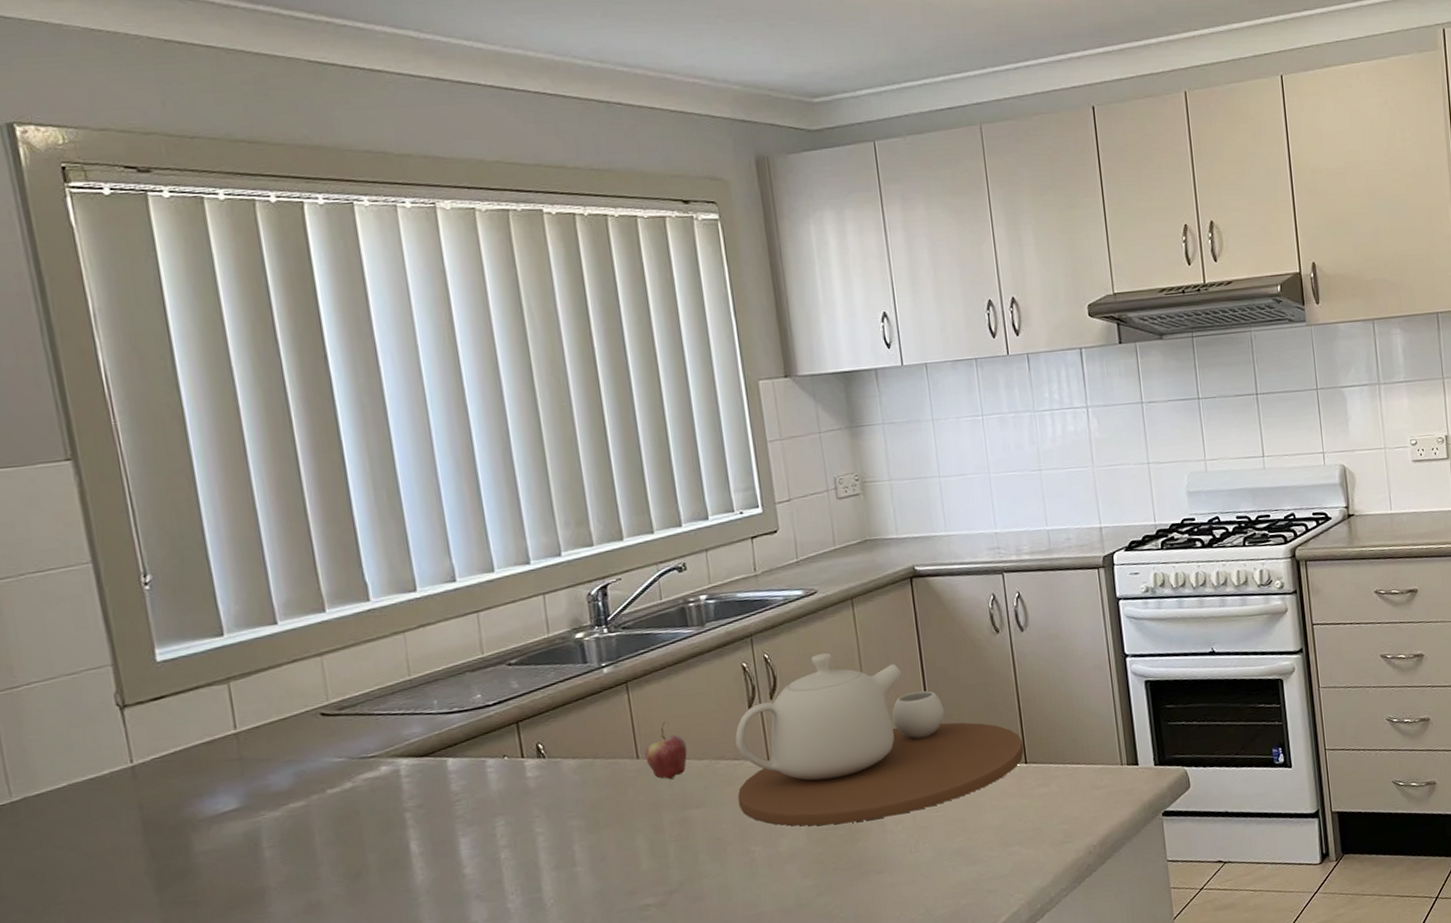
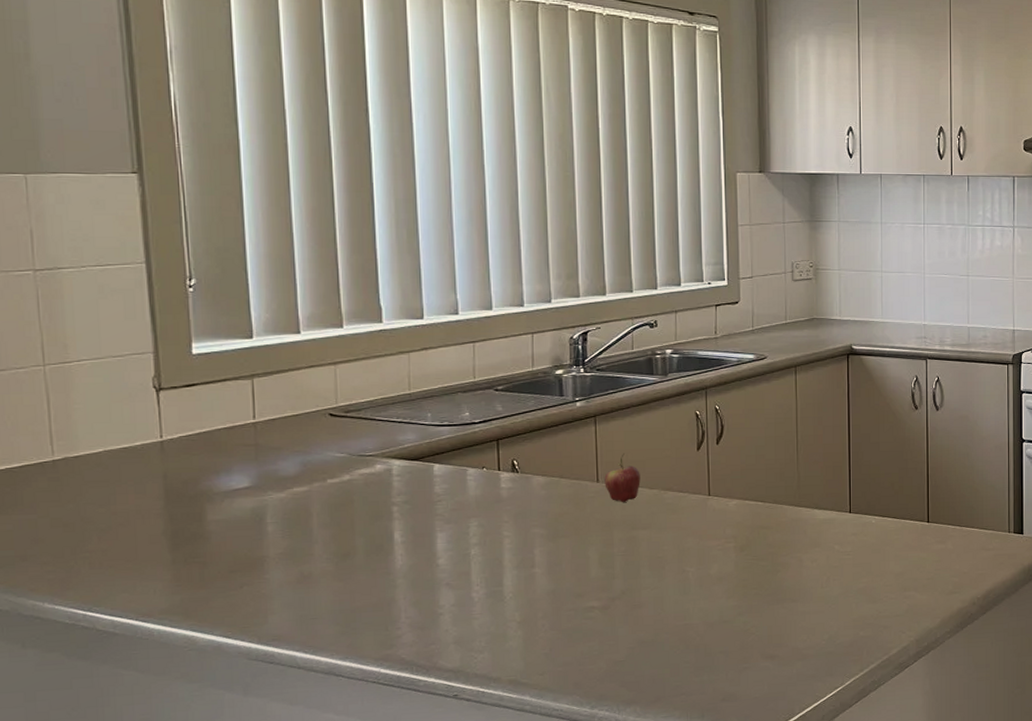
tea set: present [735,653,1024,826] -> none [679,411,928,557]

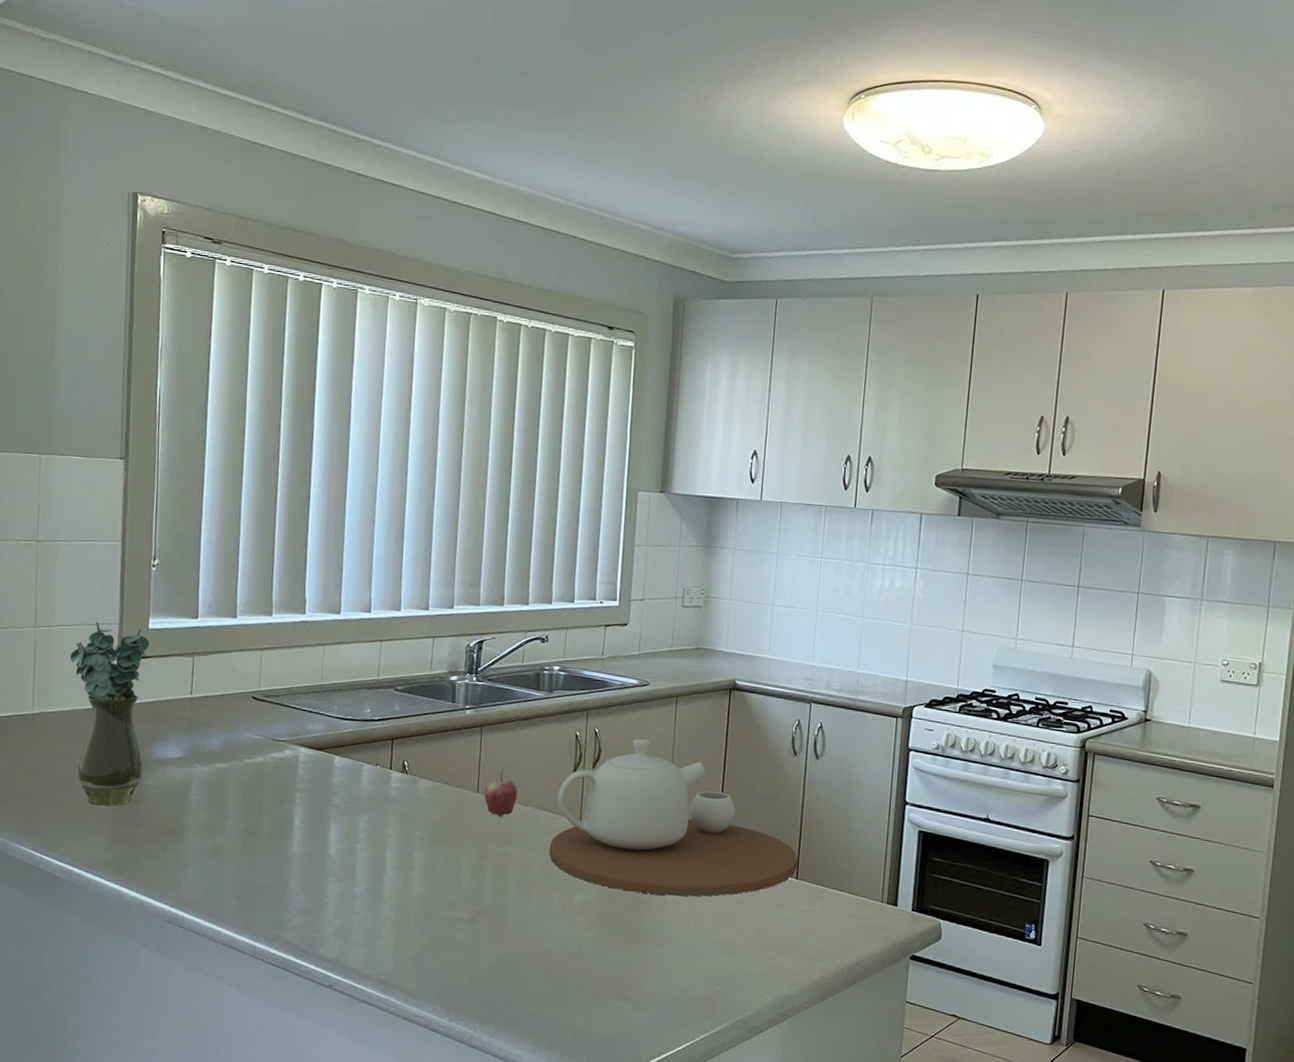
vase: none [95,352,204,550] -> present [70,621,150,806]
tea set: none [679,411,928,557] -> present [549,739,798,897]

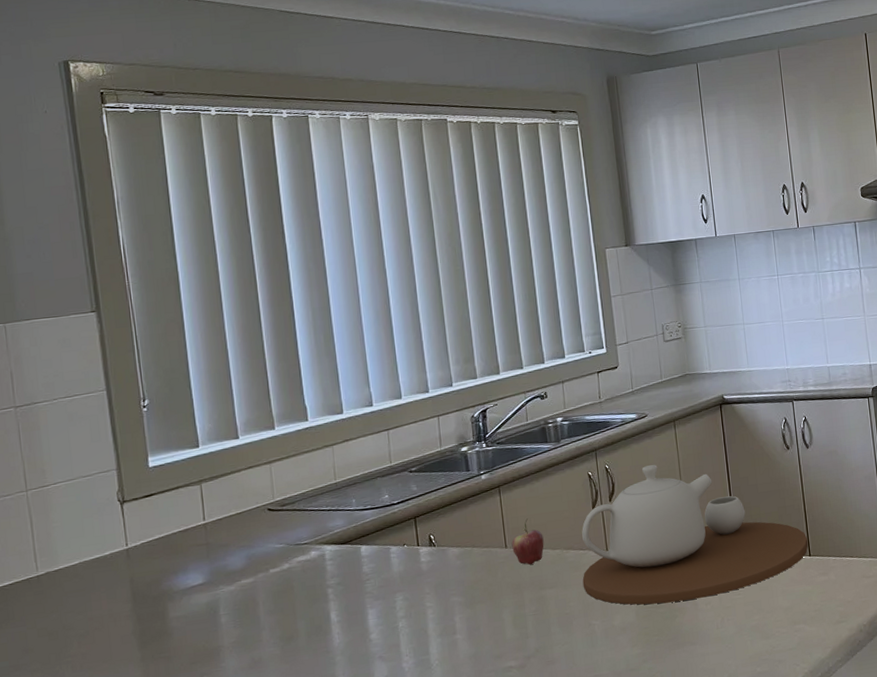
vase: present [70,621,150,806] -> none [69,469,166,650]

